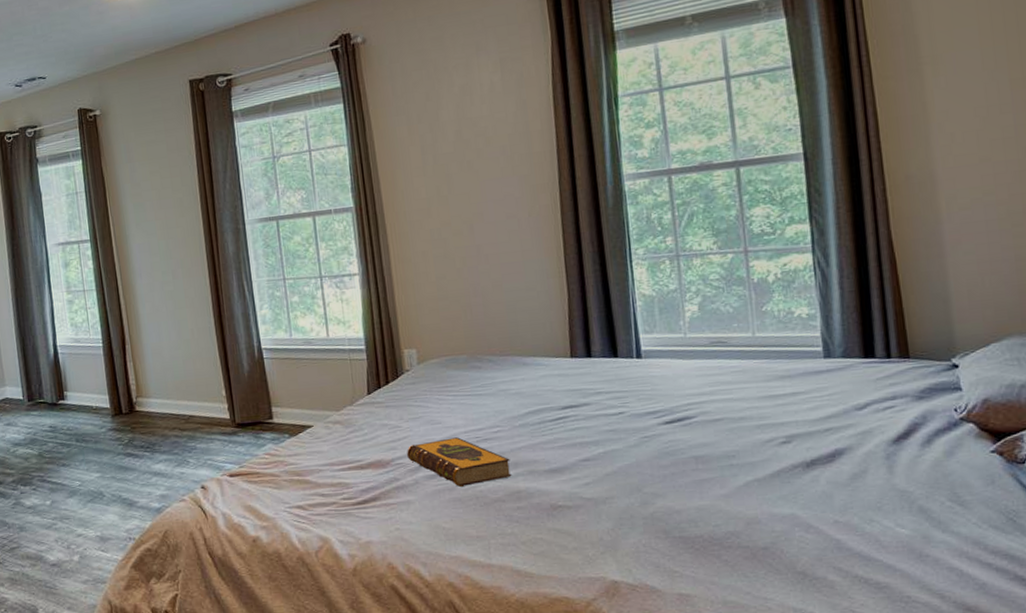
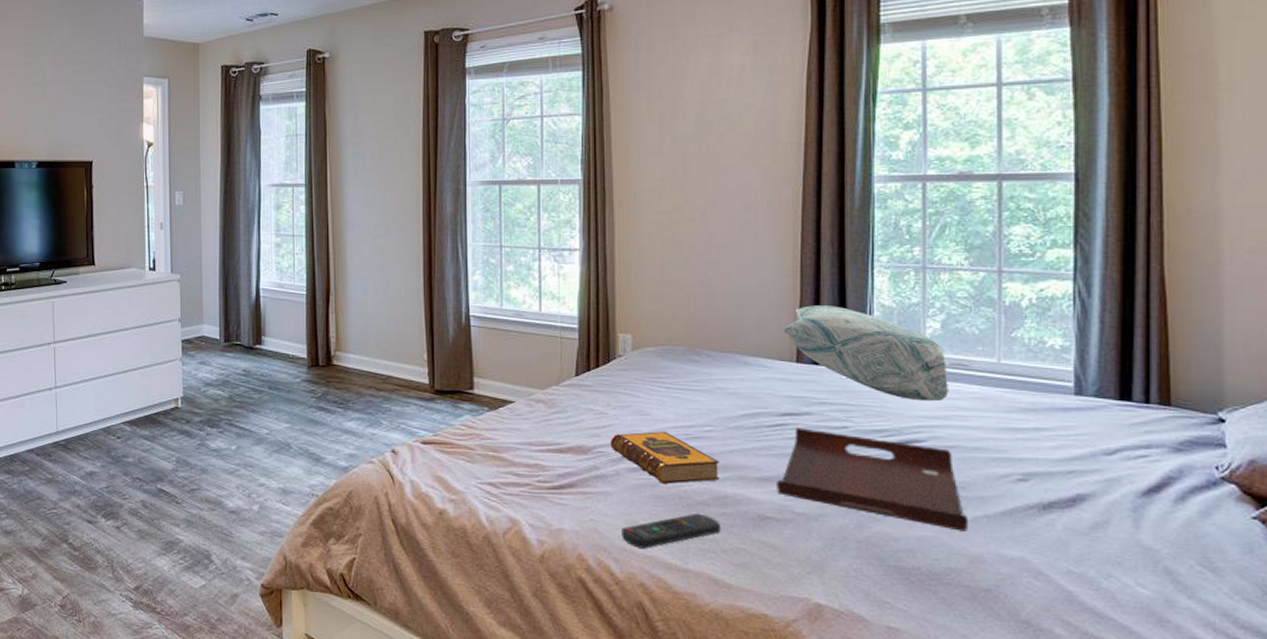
remote control: none [426,510,518,550] -> present [622,513,720,548]
decorative pillow: none [554,300,712,381] -> present [781,305,948,402]
serving tray: none [564,418,742,497] -> present [777,428,969,532]

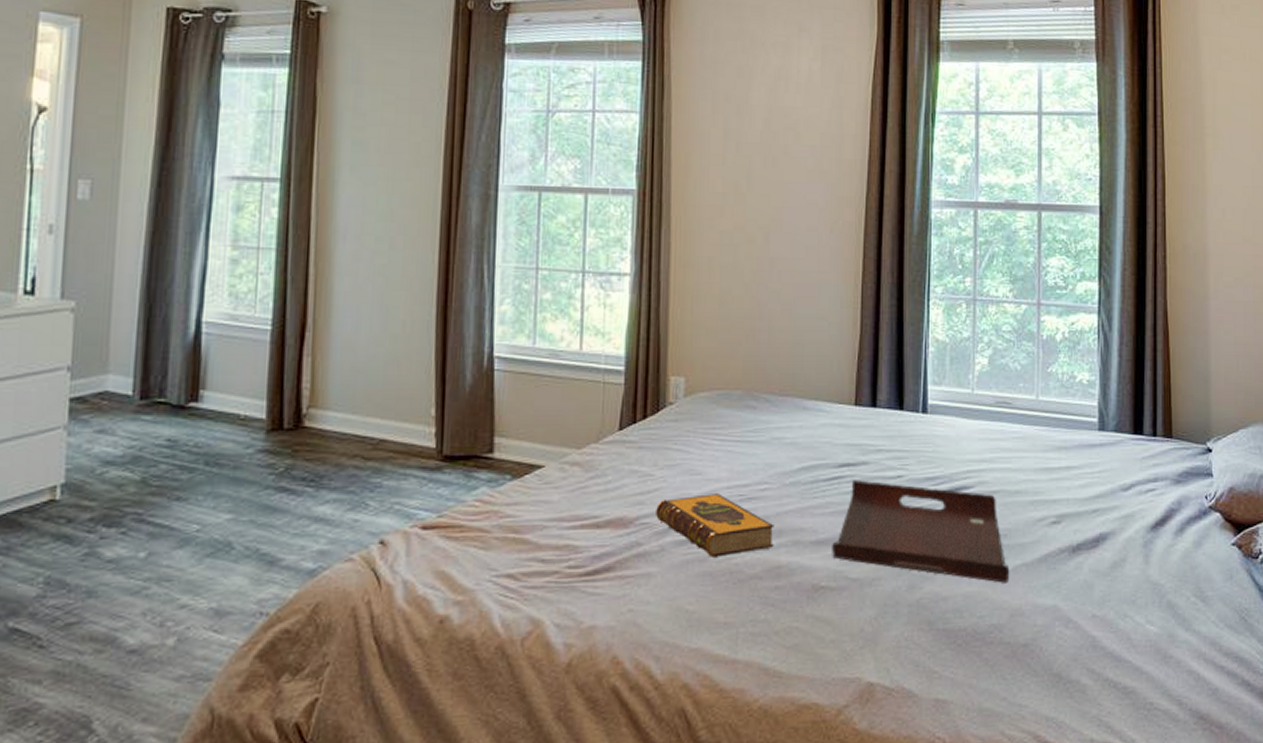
remote control: present [622,513,720,548] -> none [664,589,773,640]
decorative pillow: present [781,305,948,402] -> none [841,341,994,444]

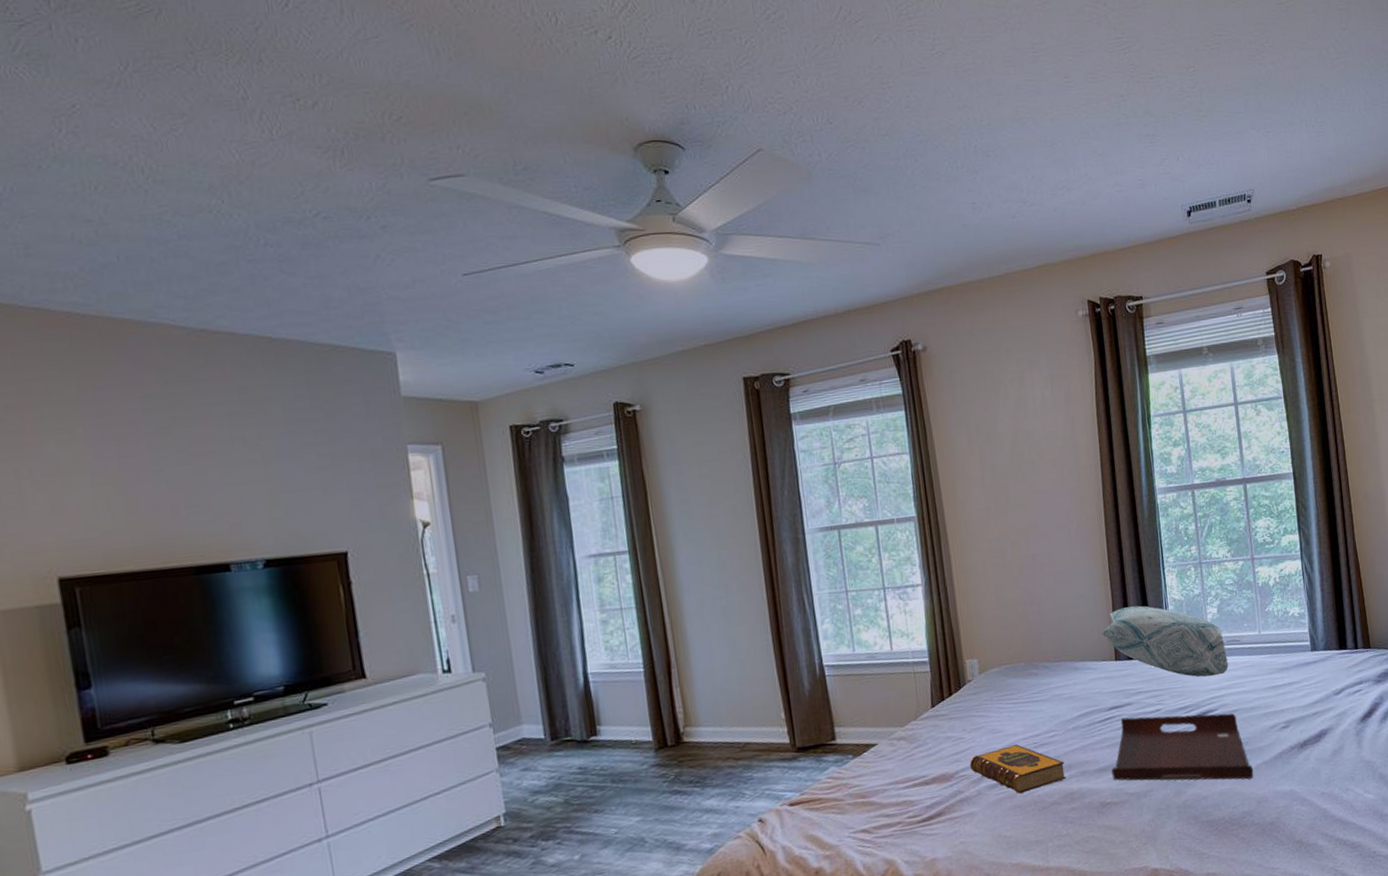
decorative pillow: none [841,341,994,444] -> present [1100,605,1229,677]

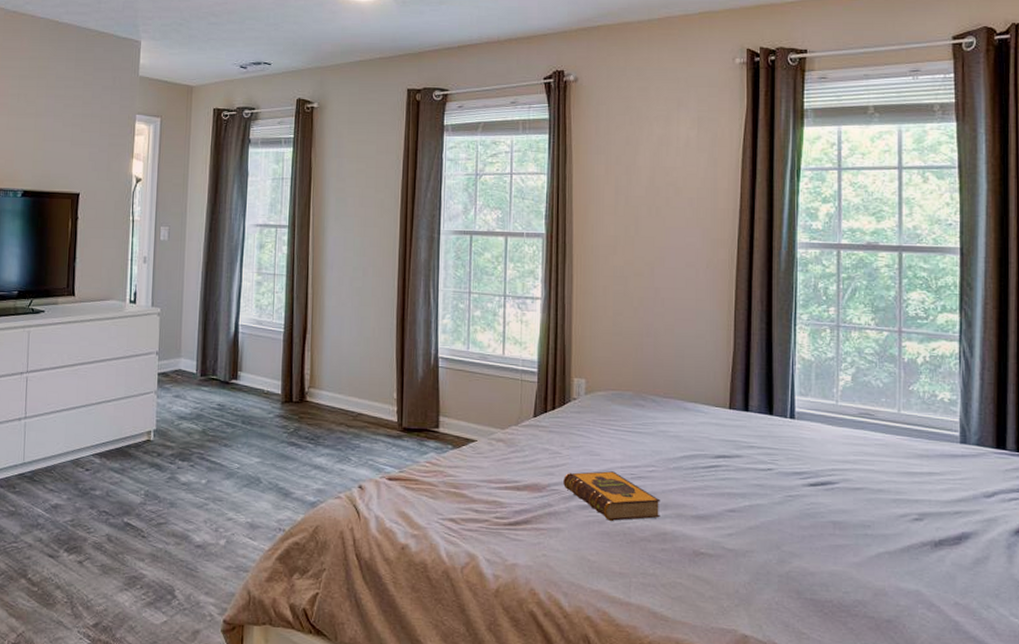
decorative pillow: present [1100,605,1229,677] -> none [717,357,857,447]
serving tray: present [1111,713,1254,781] -> none [710,469,873,567]

